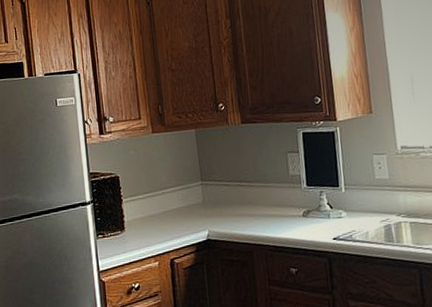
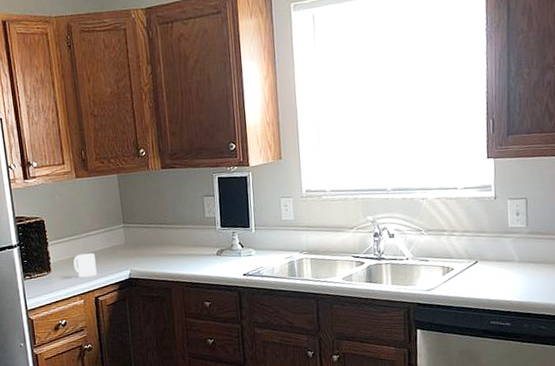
mug: none [148,211,173,238] -> present [73,253,97,277]

